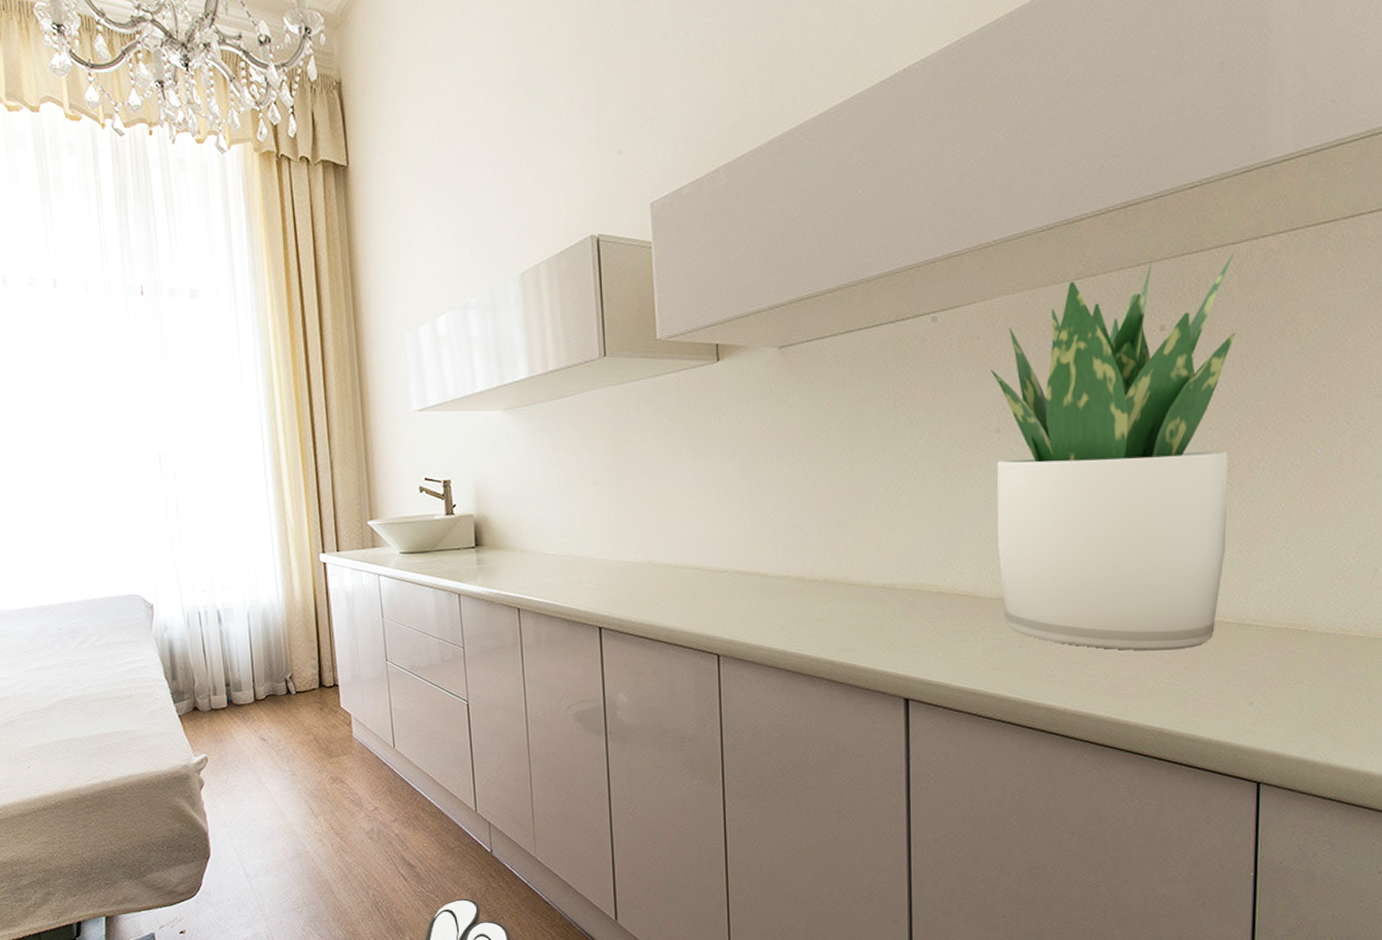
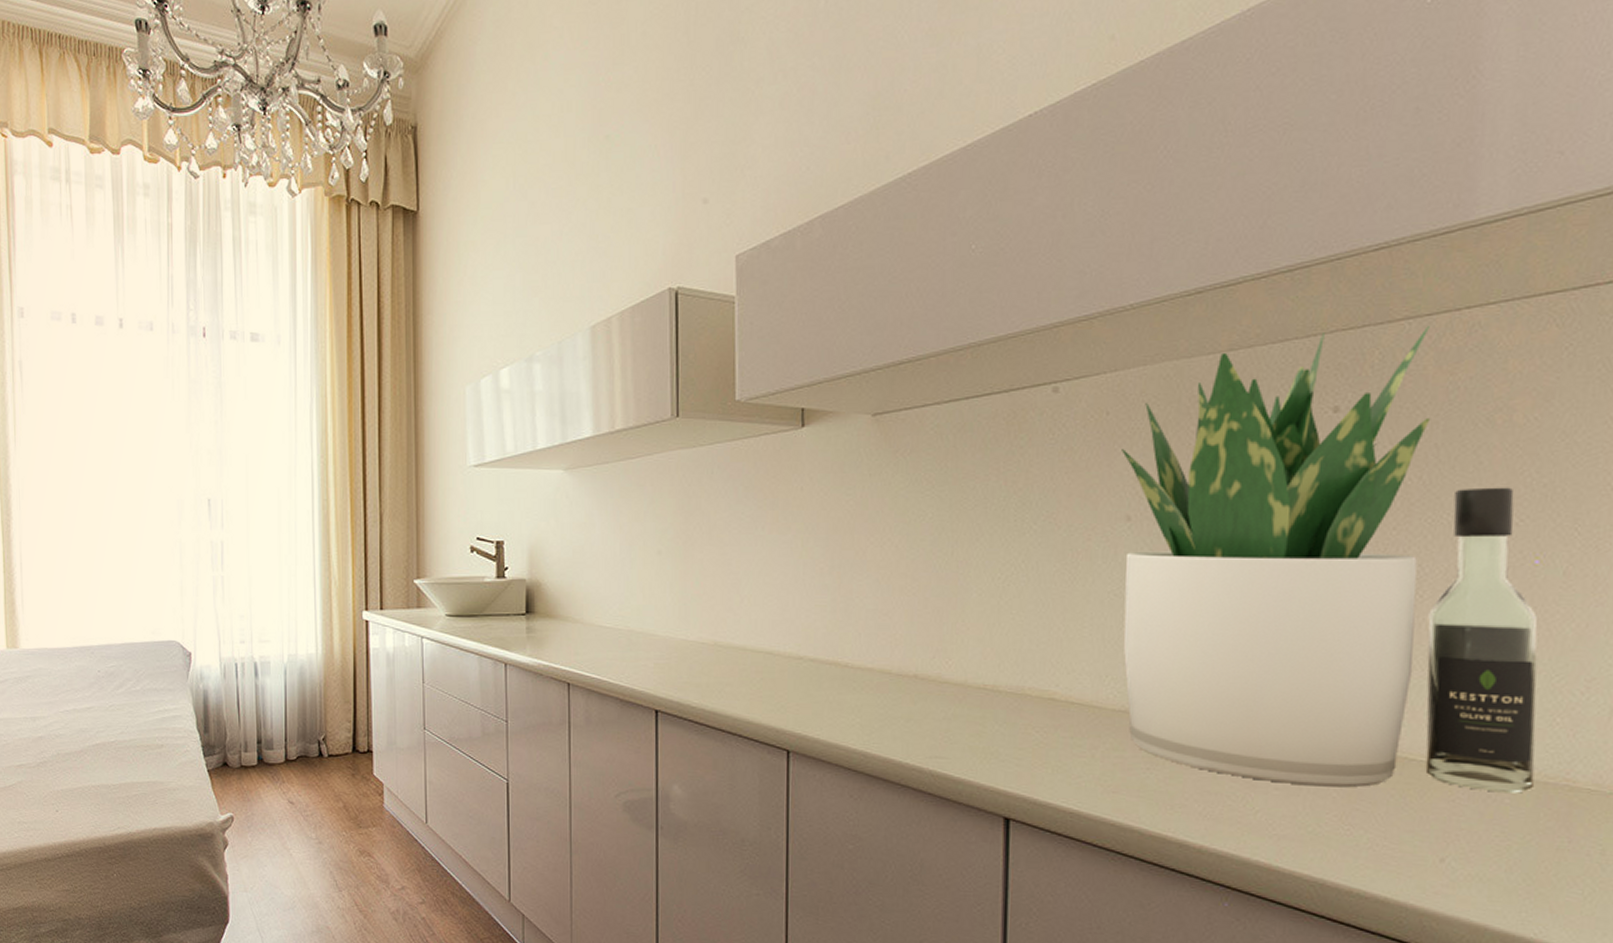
bottle: none [1236,389,1320,645] -> present [1425,487,1538,793]

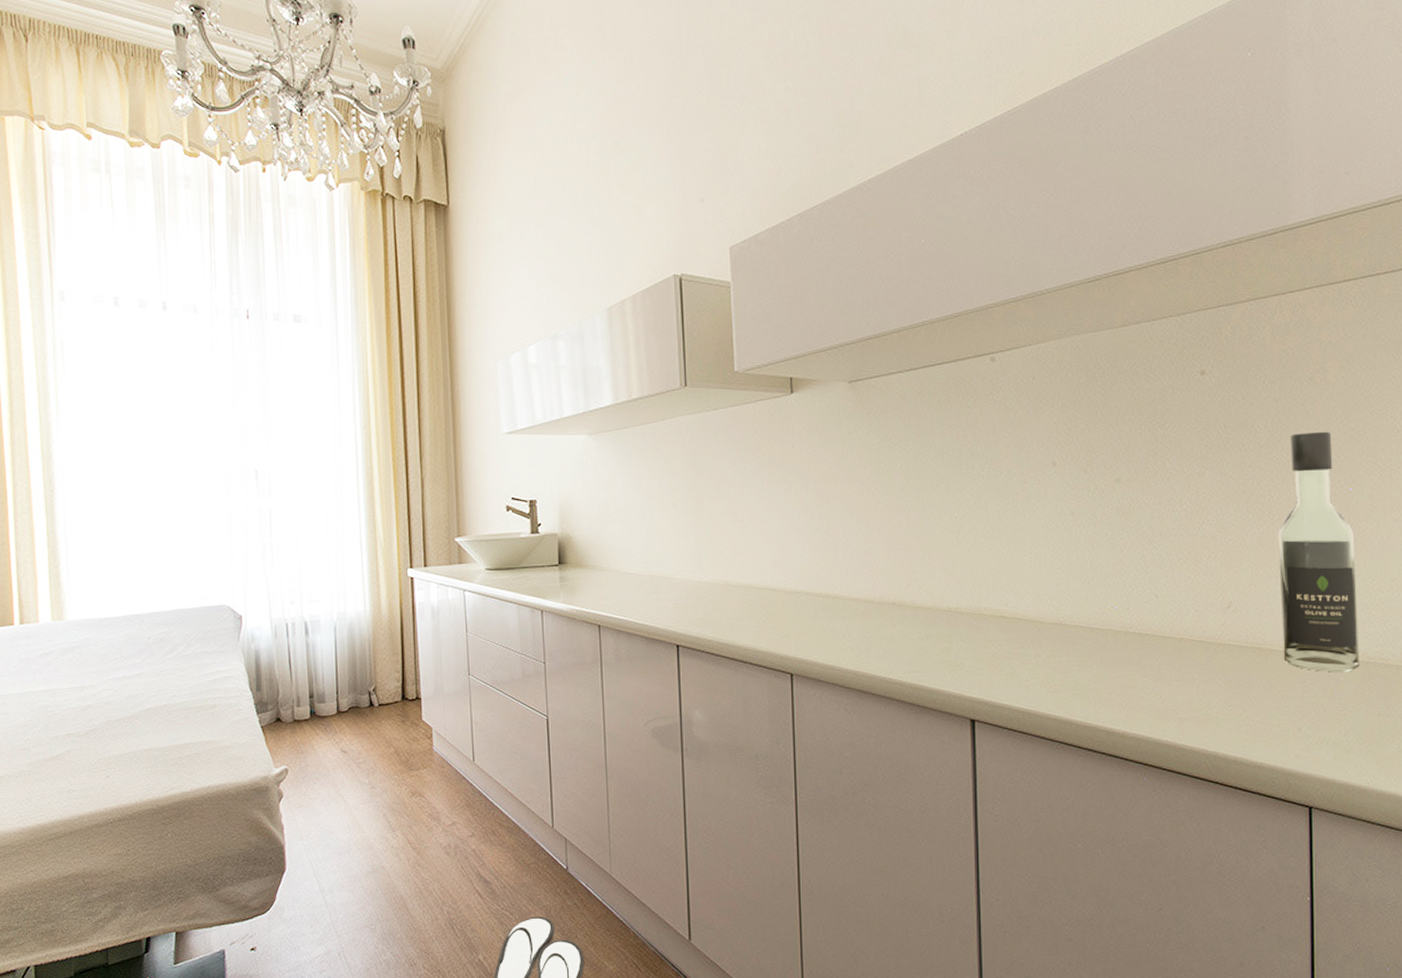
planter: present [1121,326,1431,788] -> none [1046,306,1270,677]

